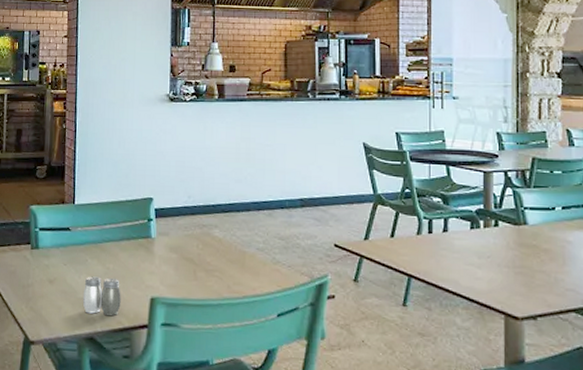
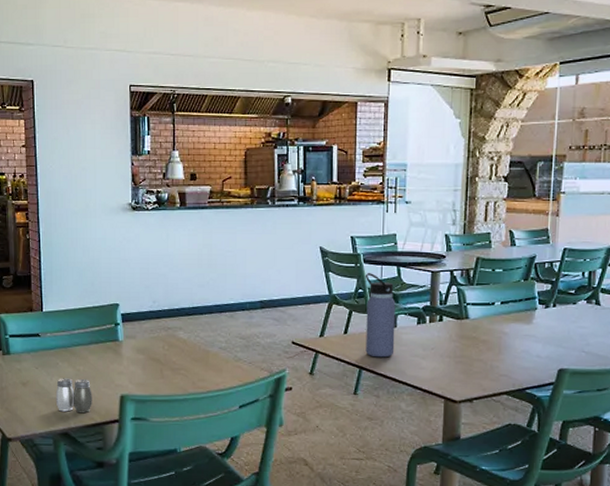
water bottle: none [411,172,446,265] -> present [365,273,396,358]

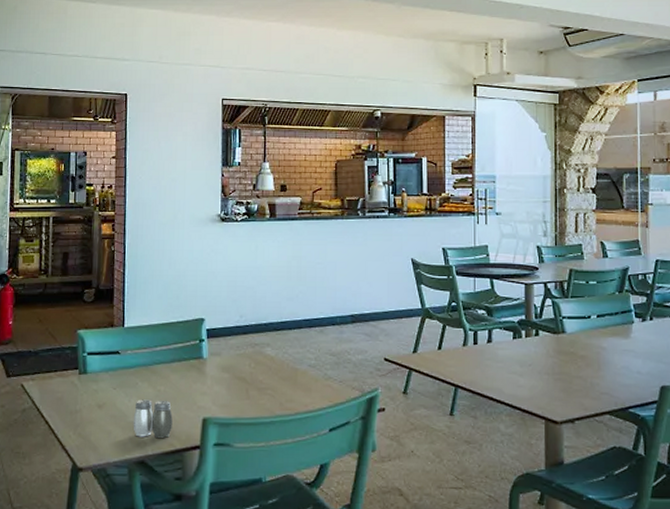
water bottle: present [365,273,396,358] -> none [458,286,491,375]

